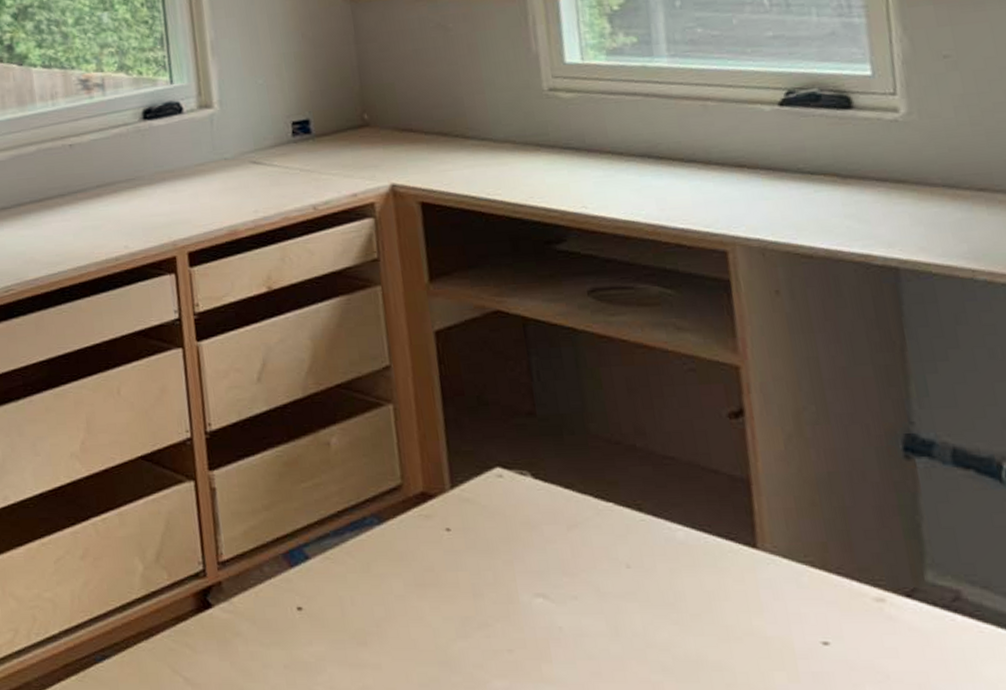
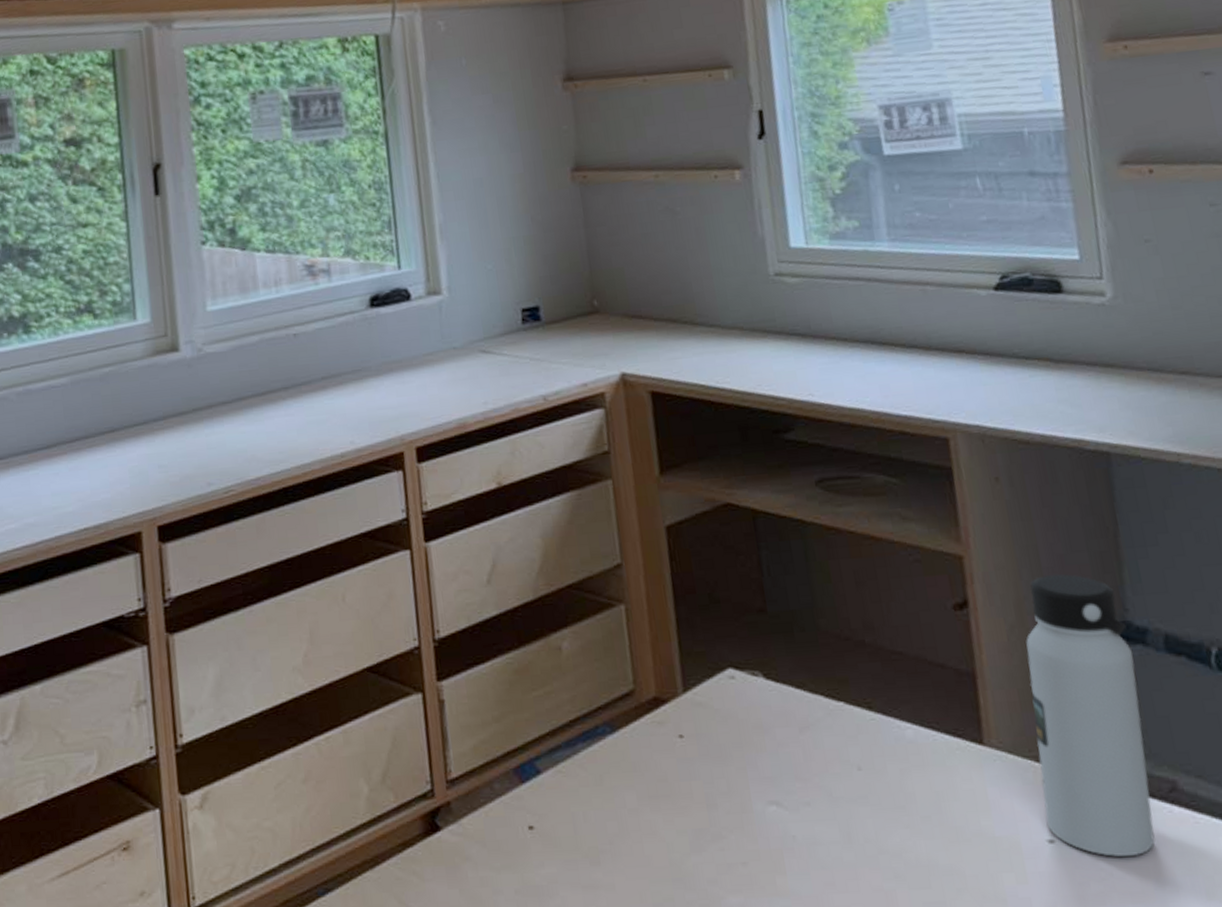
water bottle: none [804,386,936,661] -> present [1026,574,1155,857]

